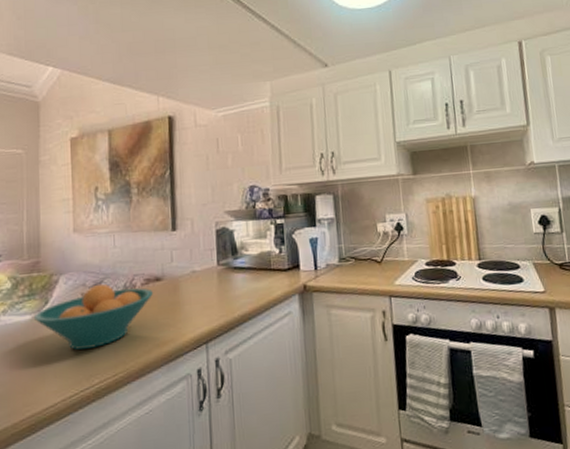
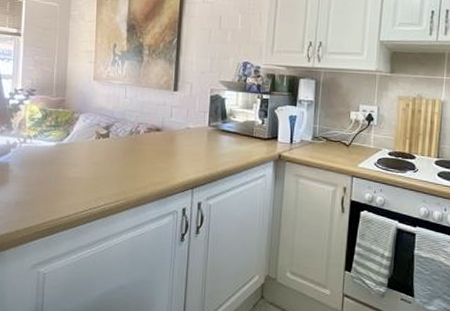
fruit bowl: present [33,283,153,350] -> none [57,126,153,177]

